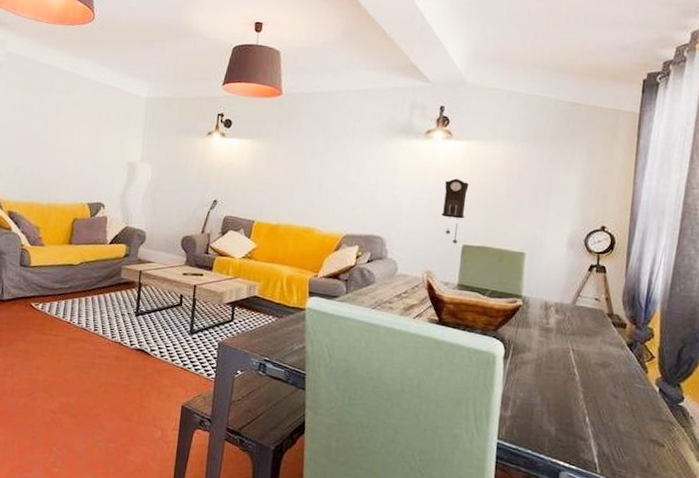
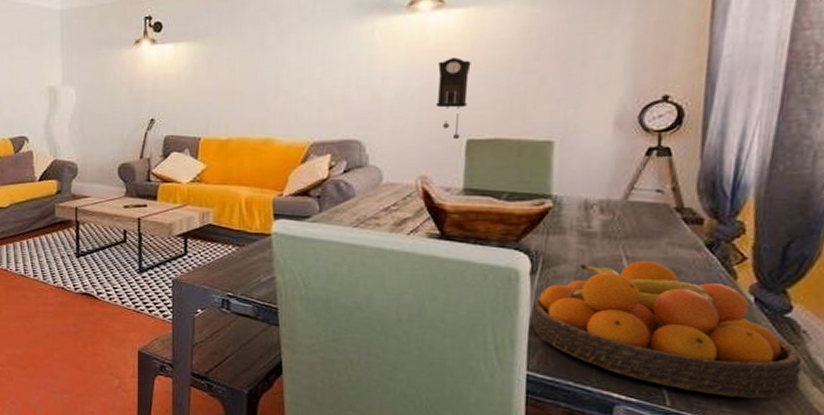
fruit bowl: none [503,353,690,470] -> present [531,260,803,399]

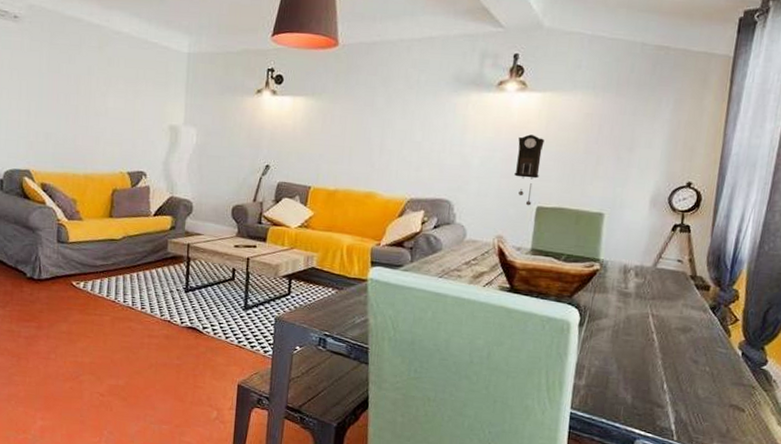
fruit bowl: present [531,260,803,399] -> none [577,318,772,435]

